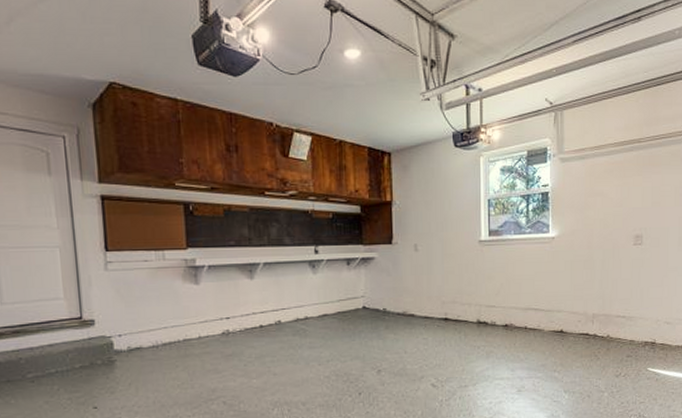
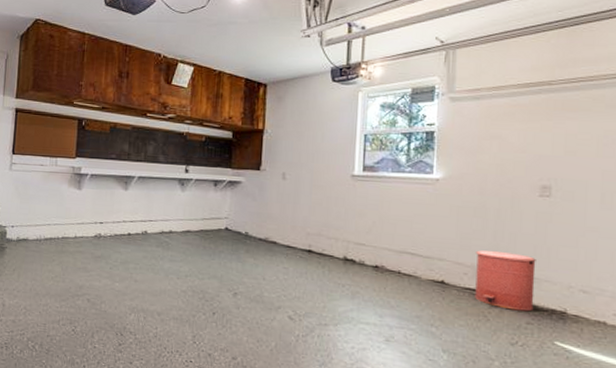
trash can: none [587,297,633,347] -> present [475,250,536,312]

